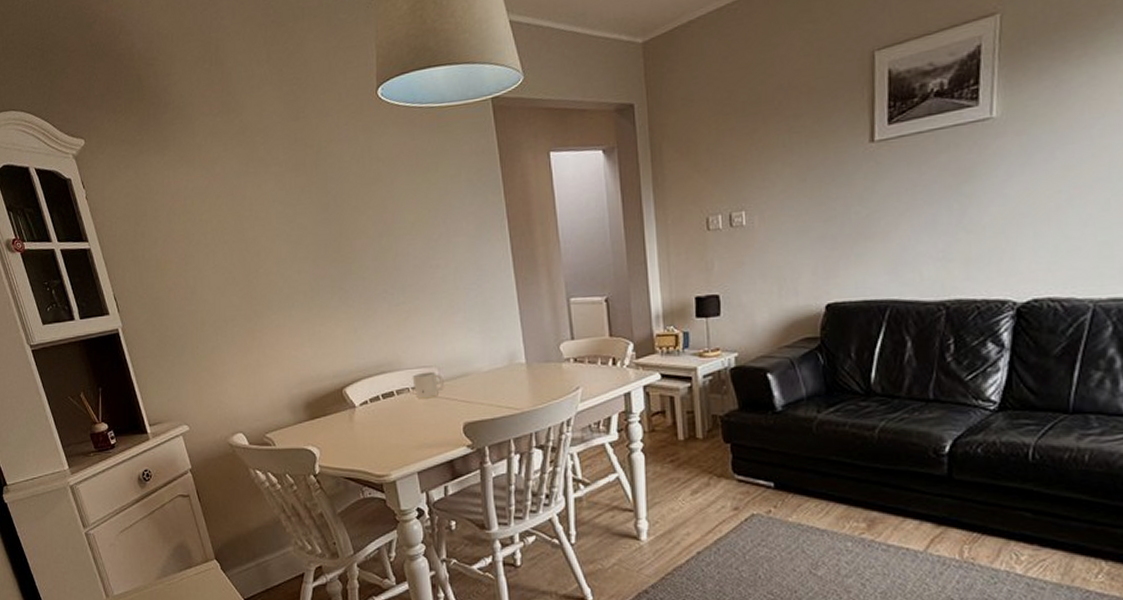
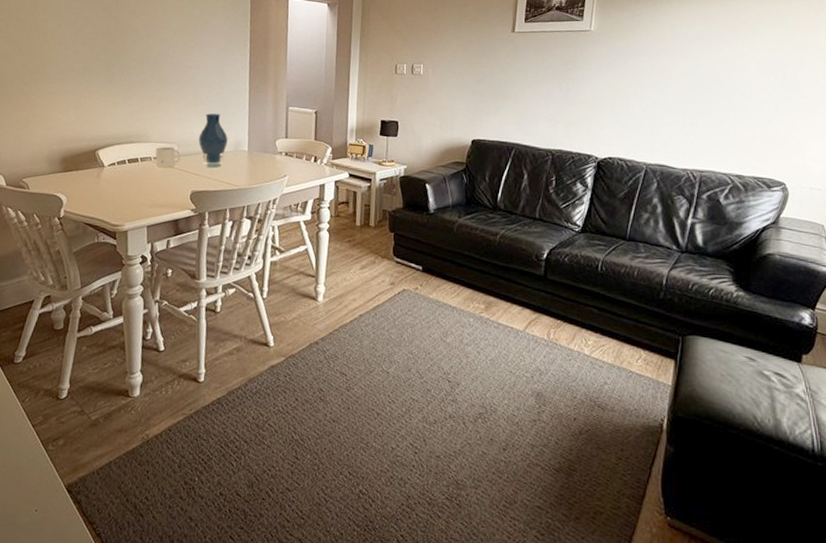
vase: none [462,320,499,392] -> present [198,113,228,168]

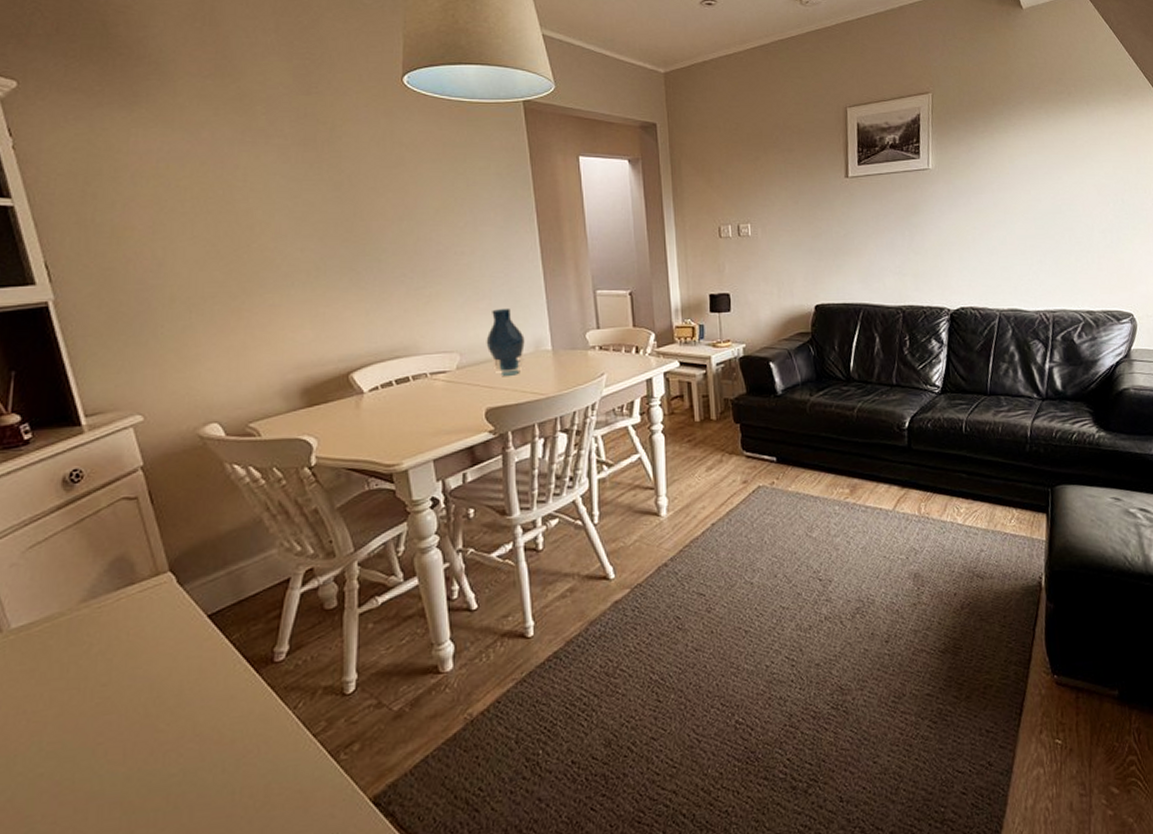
mug: present [155,146,181,169] -> none [431,357,466,386]

